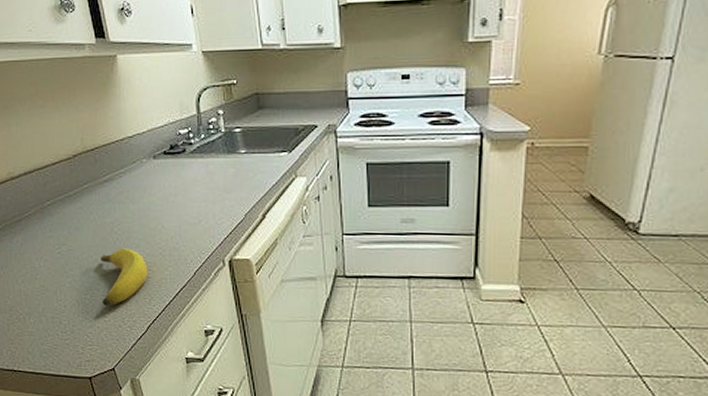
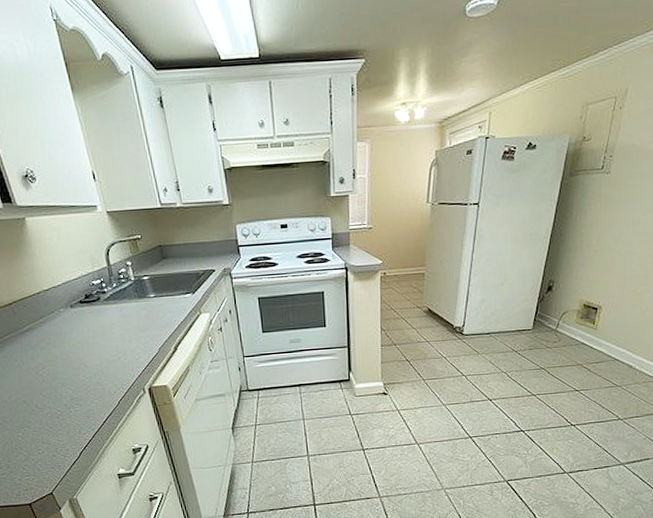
banana: present [100,248,148,307] -> none [28,388,76,441]

